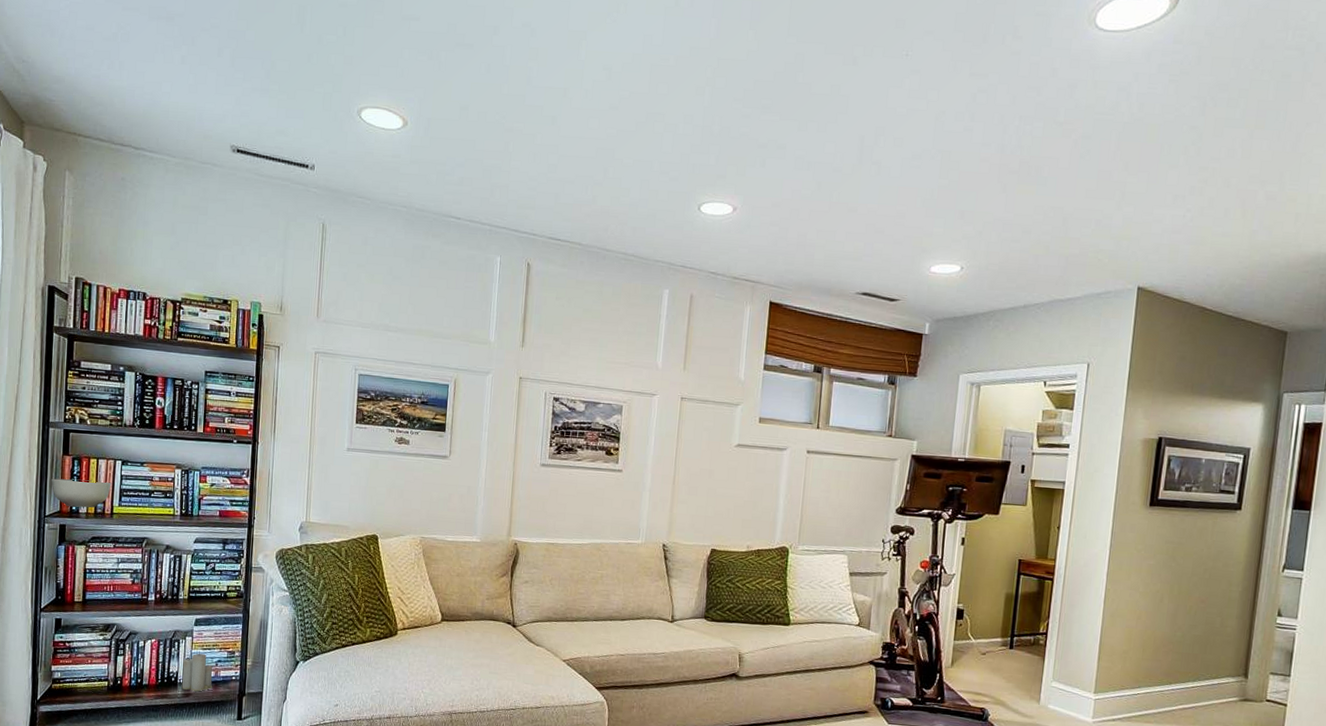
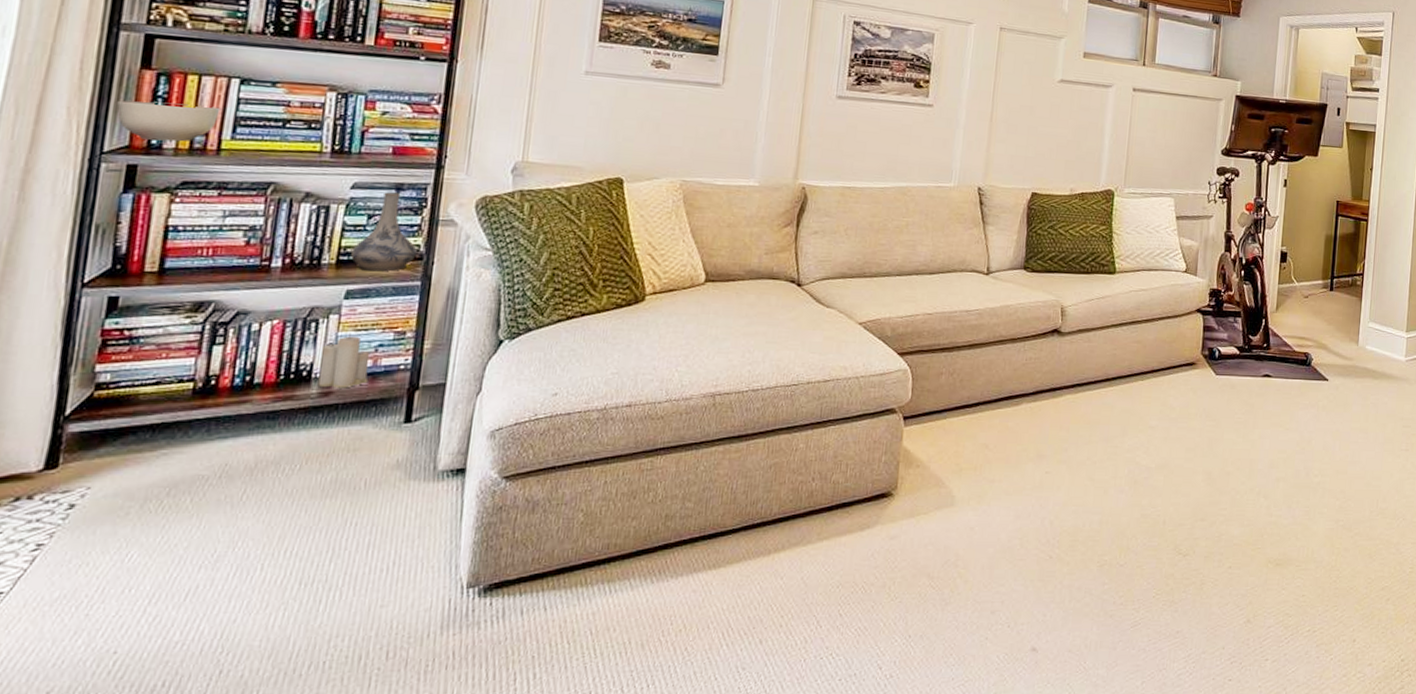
decorative vase: none [197,545,239,606] -> present [351,192,417,272]

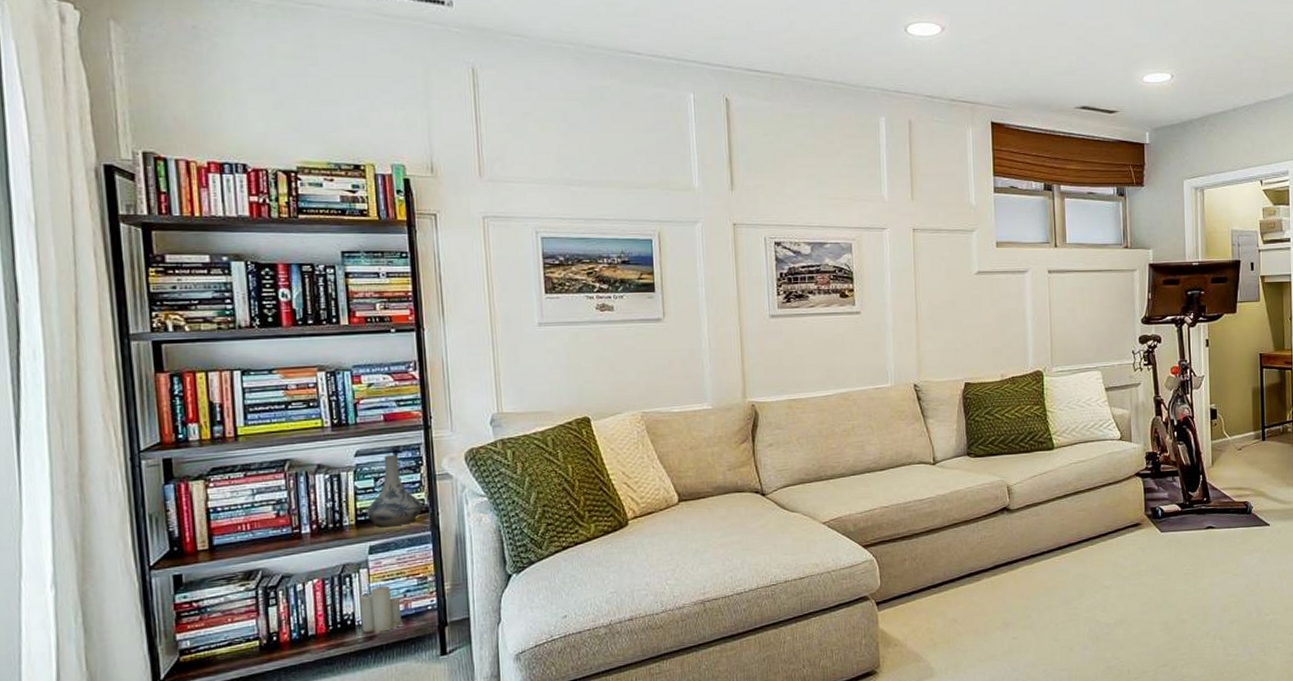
bowl: present [116,100,221,142] -> none [142,398,231,435]

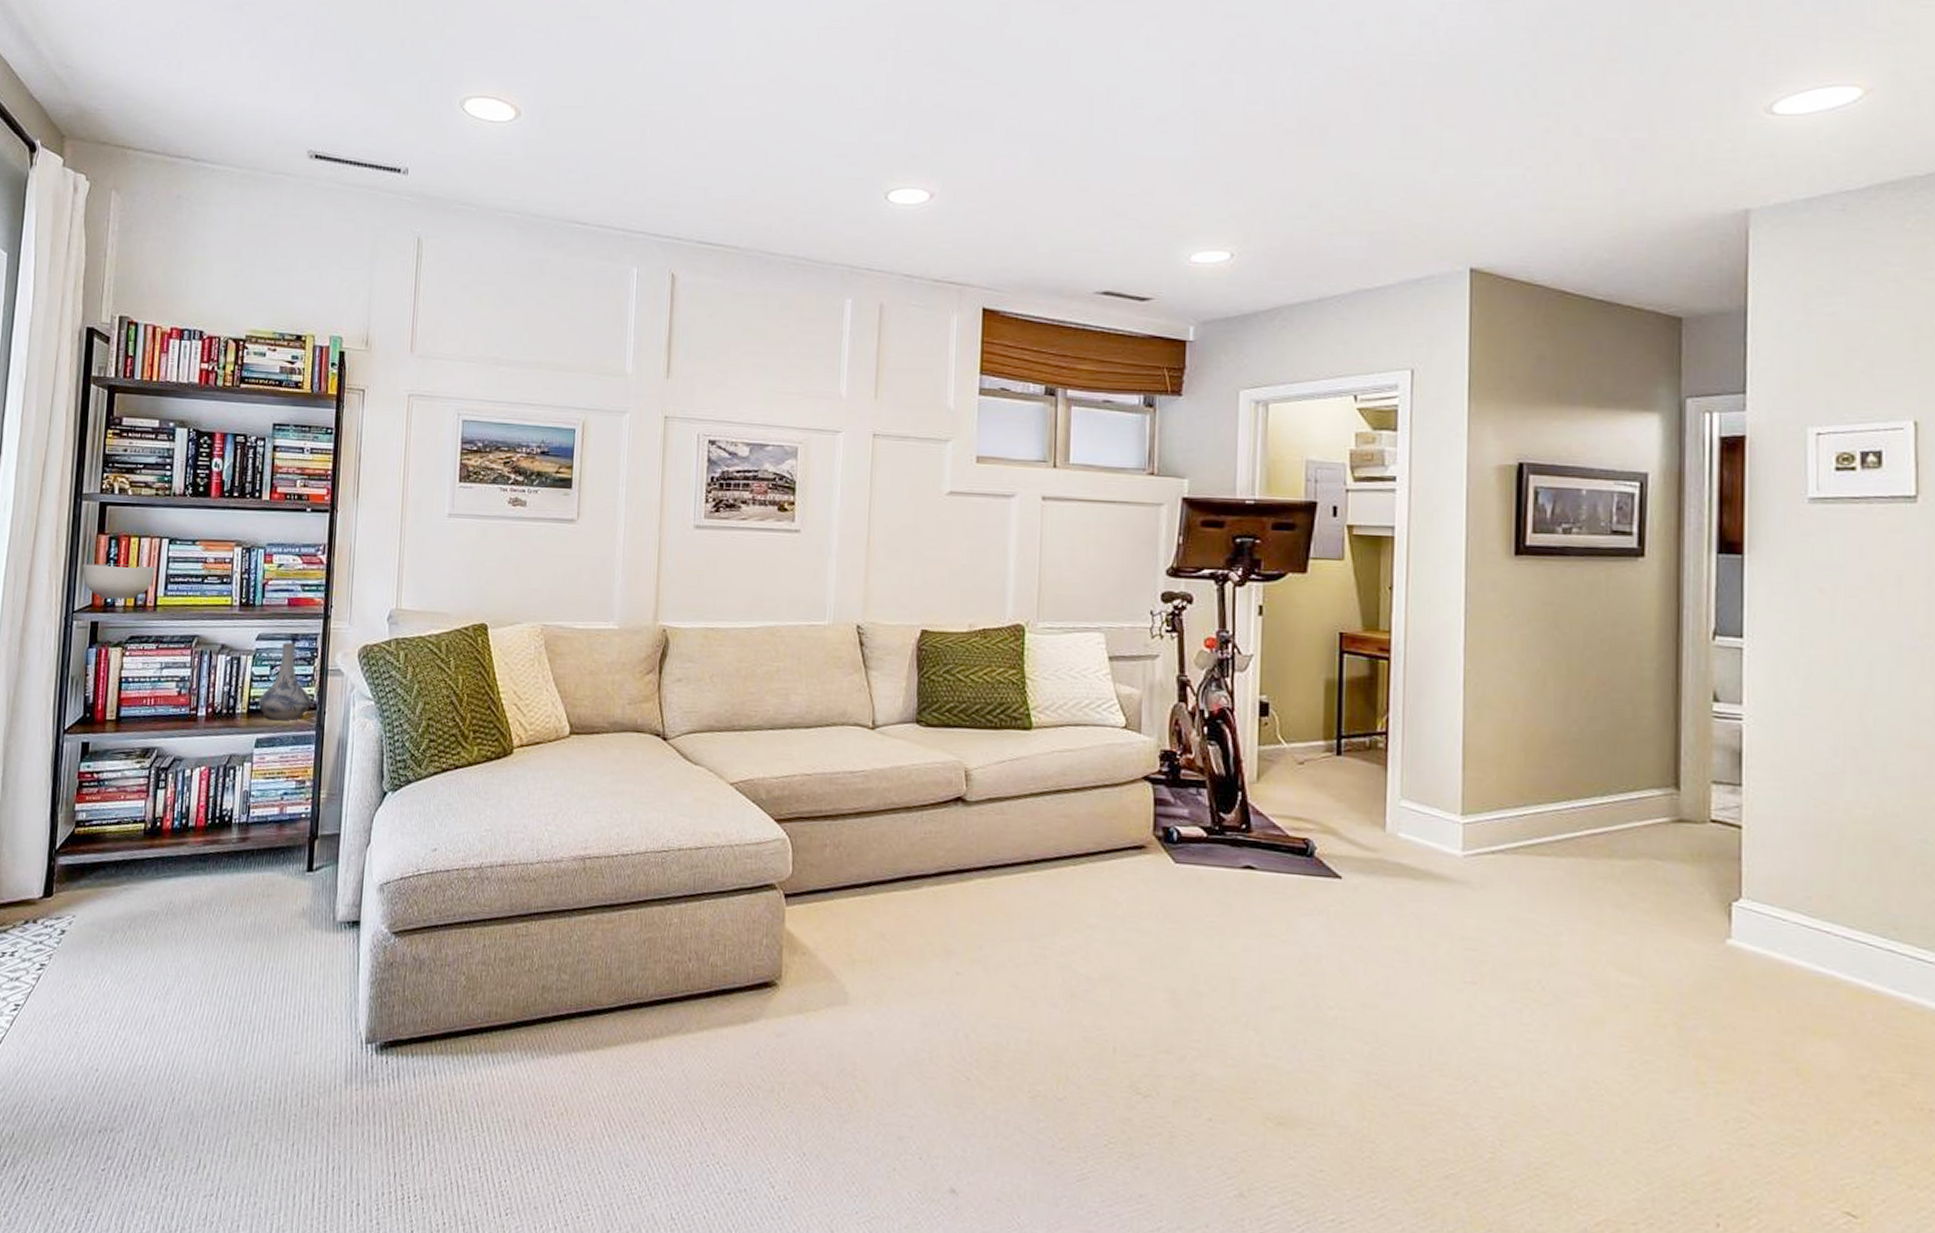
bowl: none [142,398,231,435] -> present [82,563,156,600]
candle: present [359,583,404,633] -> none [237,781,277,835]

